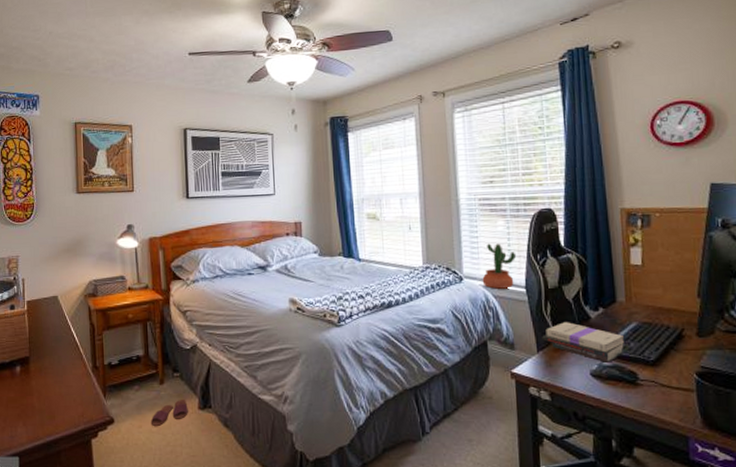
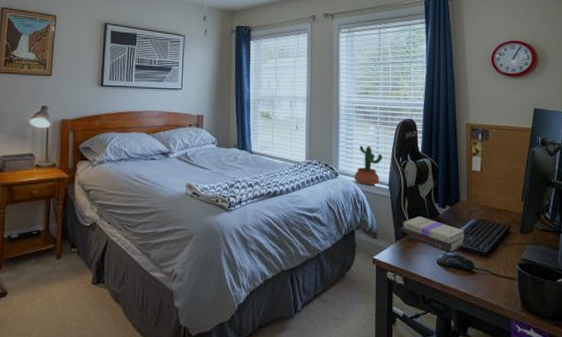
slippers: present [151,400,188,426] -> none [44,274,82,299]

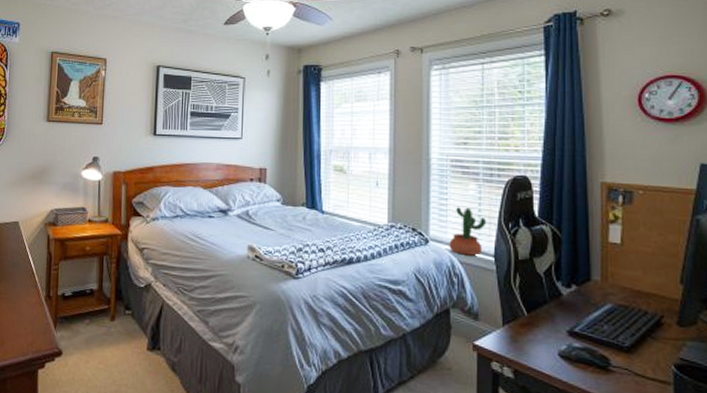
books: present [400,216,464,253] -> none [508,296,597,344]

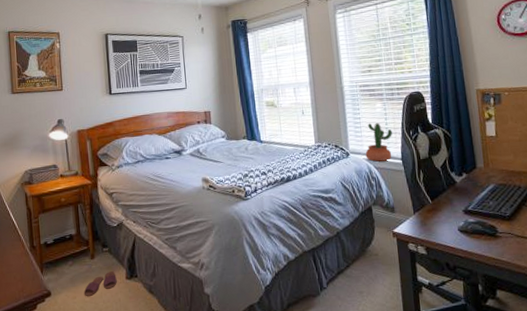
slippers: none [99,338,137,363] -> present [84,271,117,296]

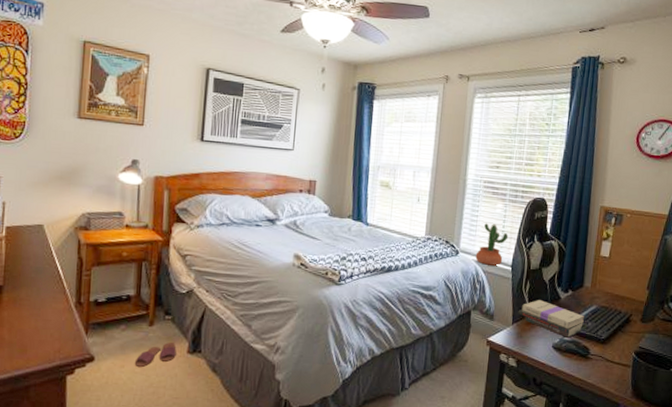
books: none [417,187,485,220] -> present [518,300,584,338]

